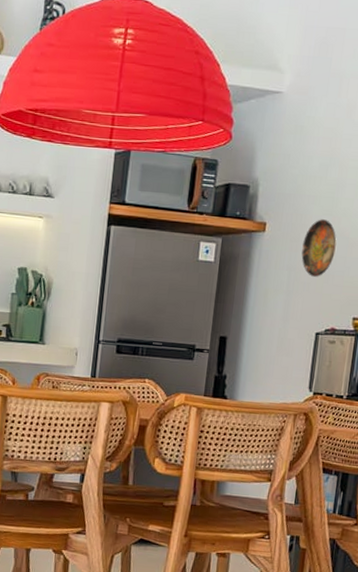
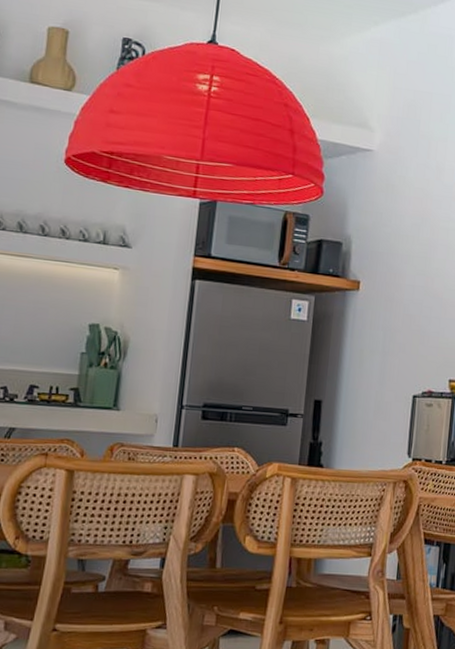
decorative plate: present [301,219,337,277] -> none [396,279,431,338]

